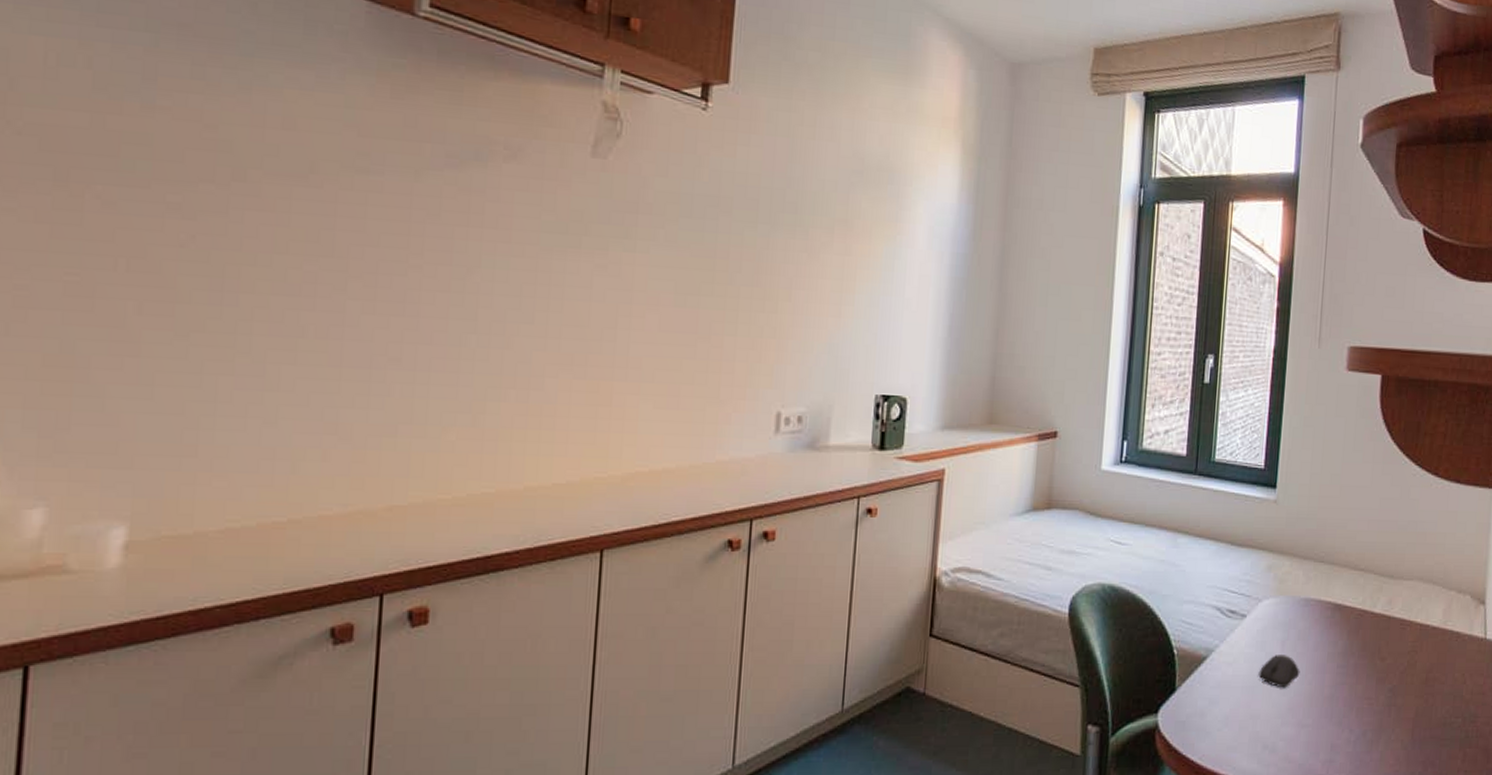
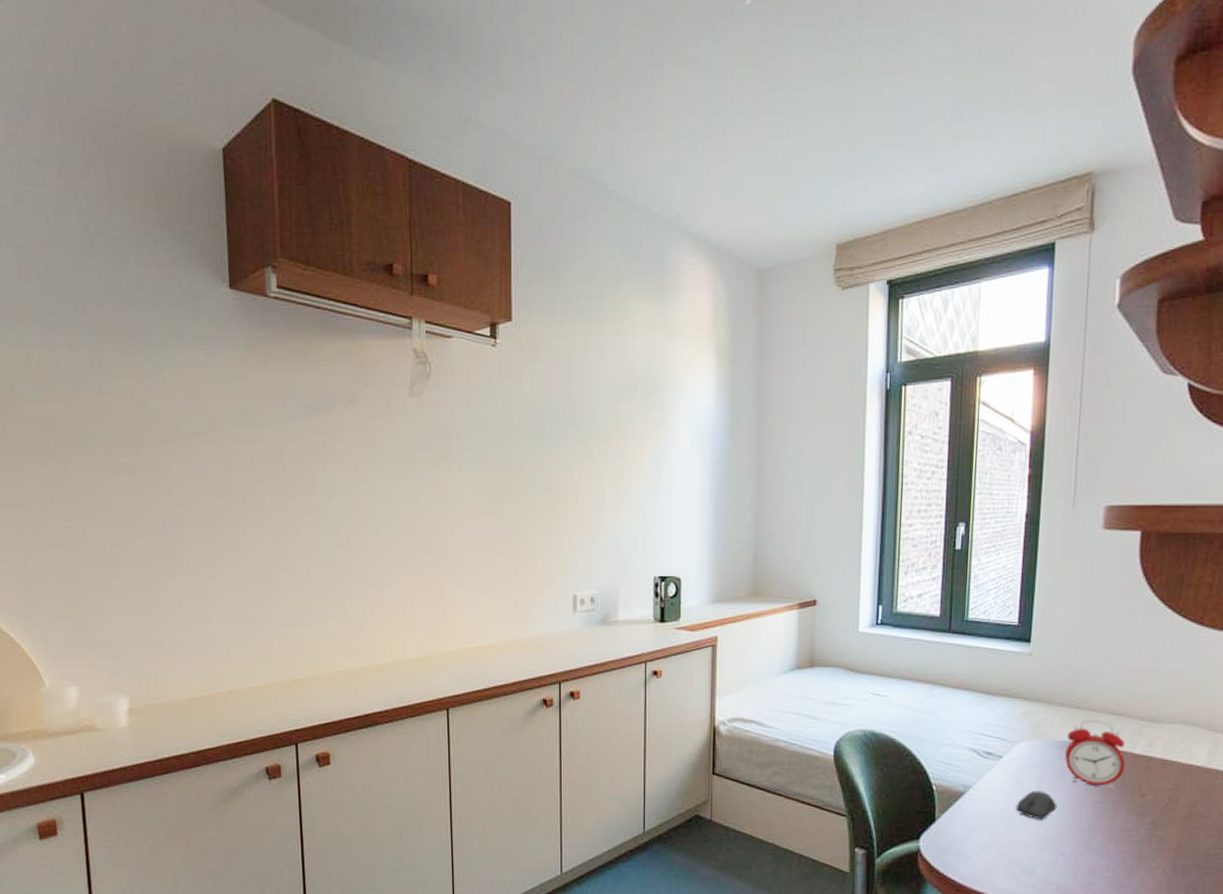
alarm clock: none [1308,574,1367,652] -> present [1065,719,1126,789]

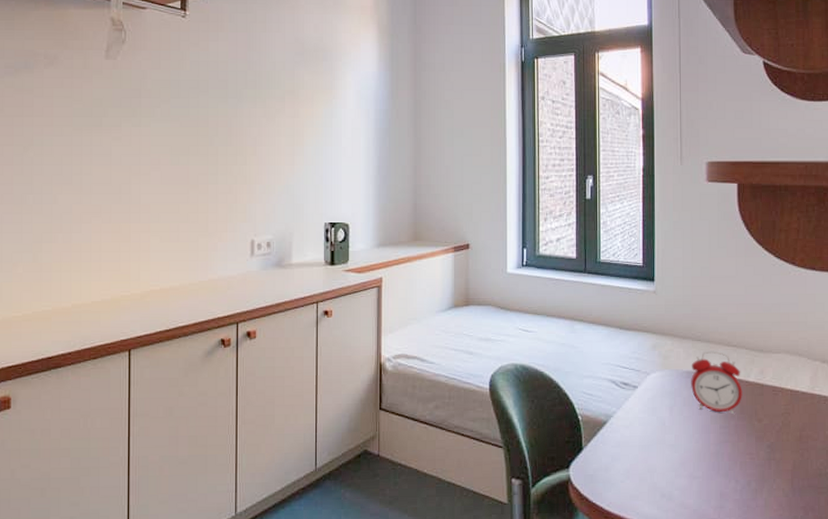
computer mouse: present [1015,791,1058,820] -> none [652,418,688,446]

